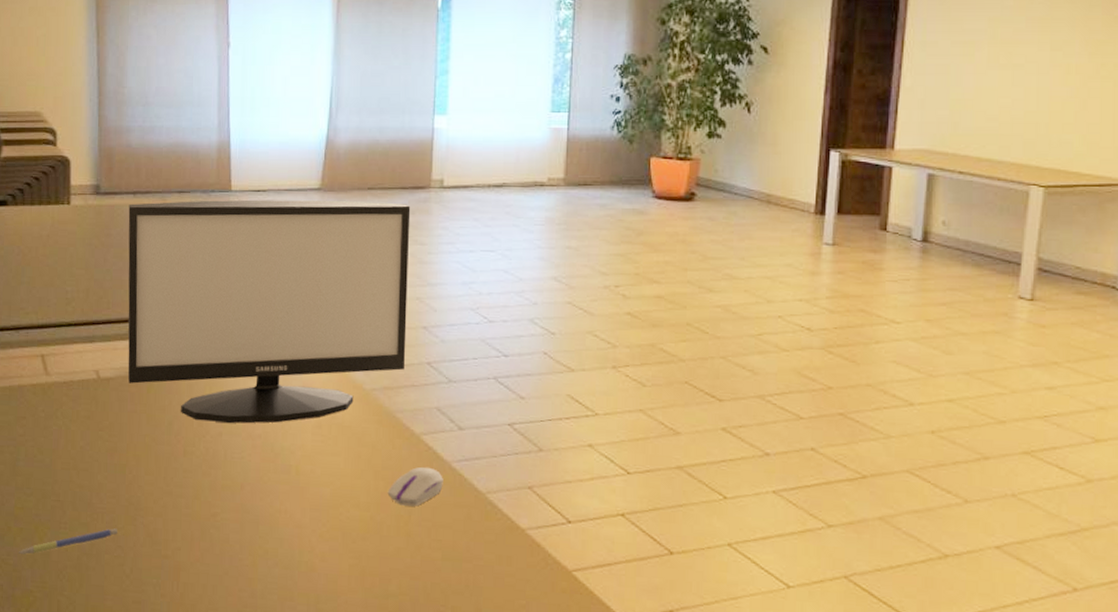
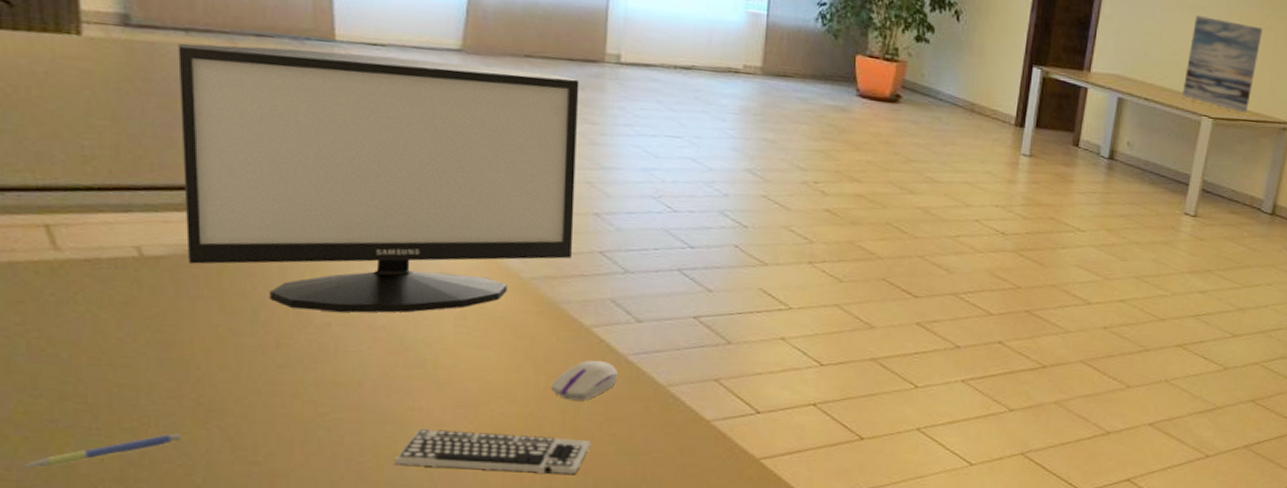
keyboard: none [266,530,421,580] -> present [395,429,591,475]
wall art: none [1003,75,1097,179] -> present [1181,15,1263,114]

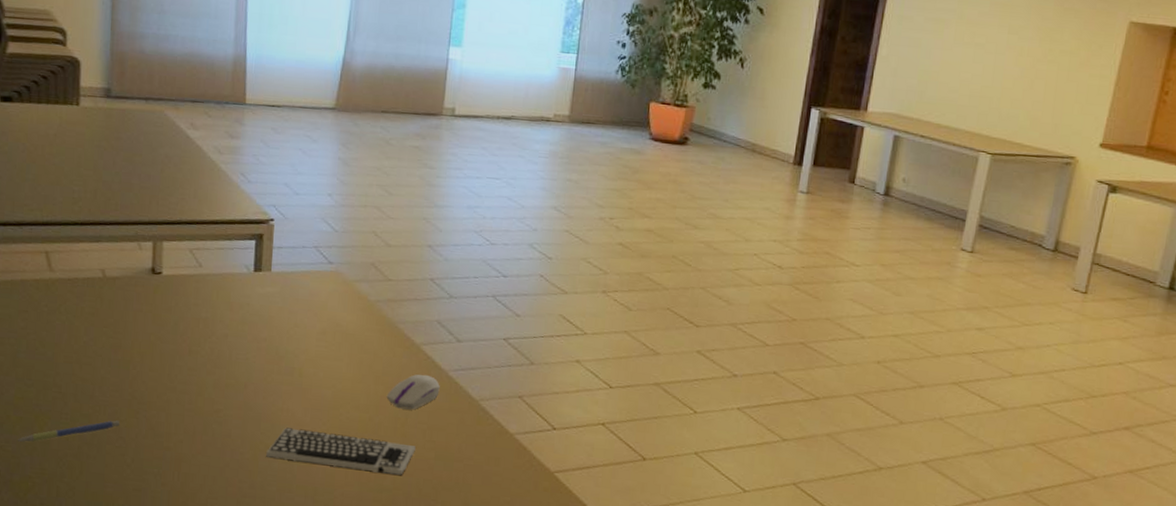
monitor: present [178,43,580,313] -> none [134,109,422,328]
wall art: present [1181,15,1263,114] -> none [958,53,1044,149]

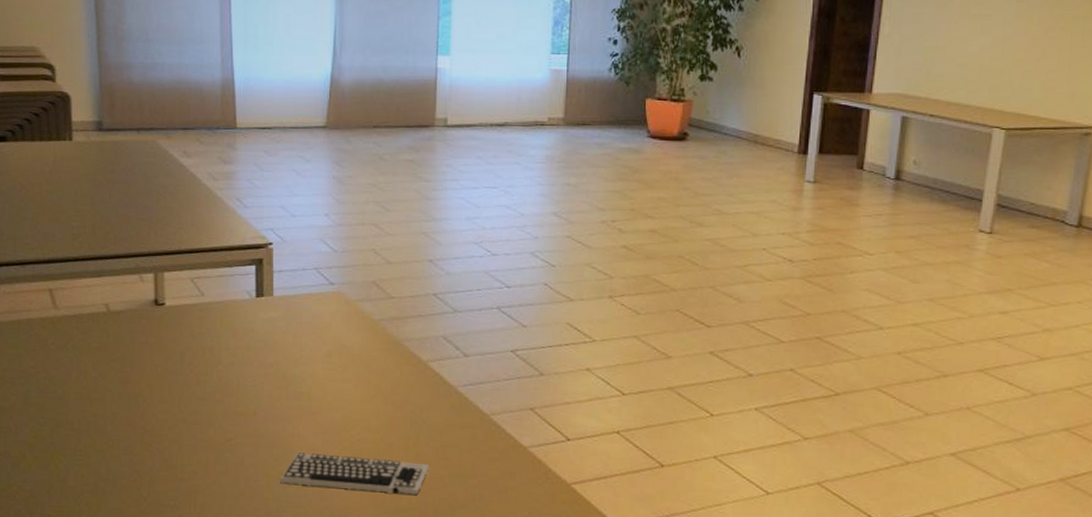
pen: present [17,420,120,442] -> none [34,454,133,481]
computer mouse: present [386,374,440,410] -> none [396,391,450,428]

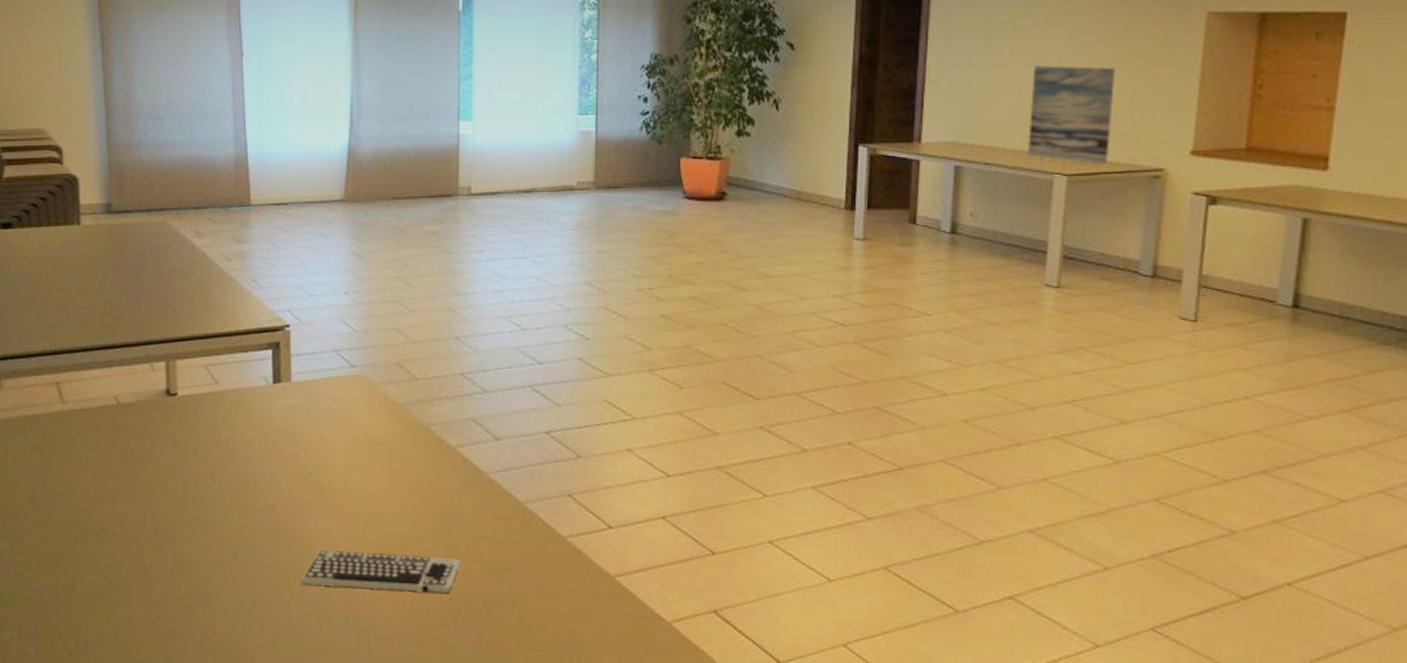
wall art: none [969,25,1057,122] -> present [1027,65,1116,167]

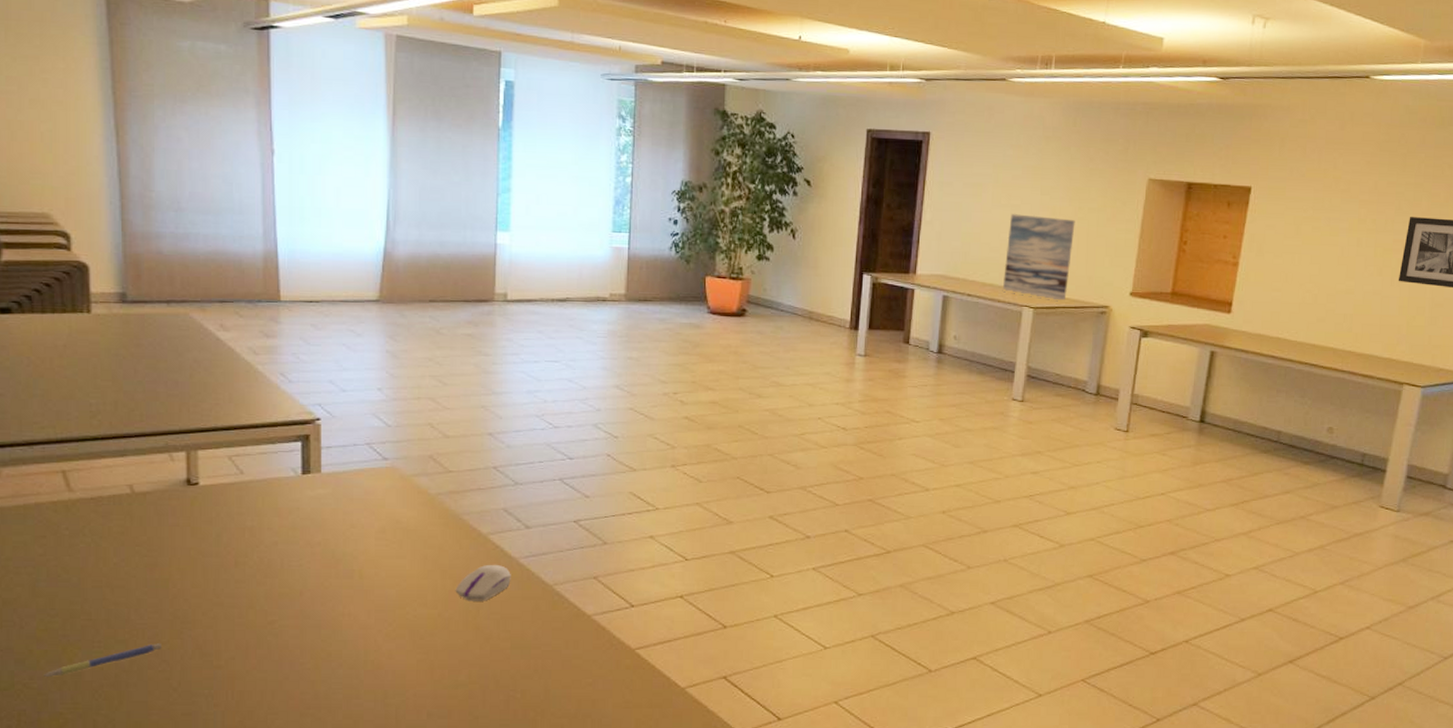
pen: none [39,558,145,589] -> present [42,643,161,677]
keyboard: present [301,550,461,594] -> none [329,632,490,670]
computer mouse: none [424,479,481,520] -> present [455,564,511,601]

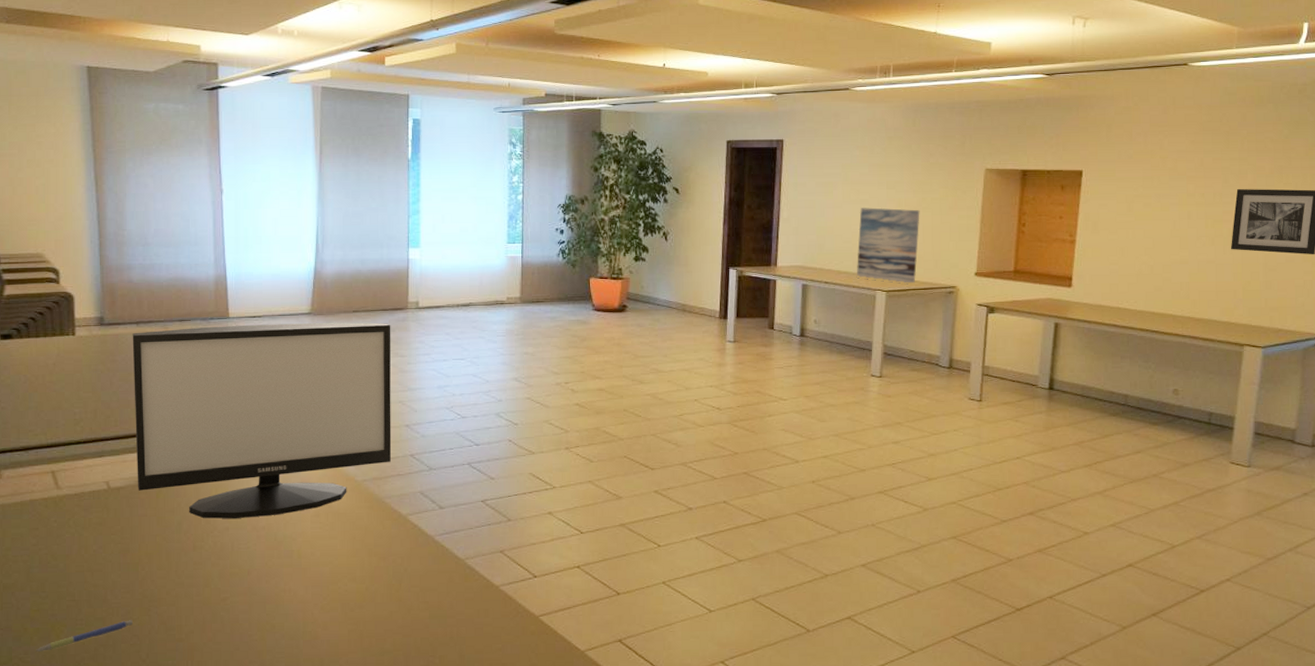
monitor: none [161,310,474,532] -> present [132,322,392,519]
computer mouse: present [455,564,511,601] -> none [380,542,428,576]

